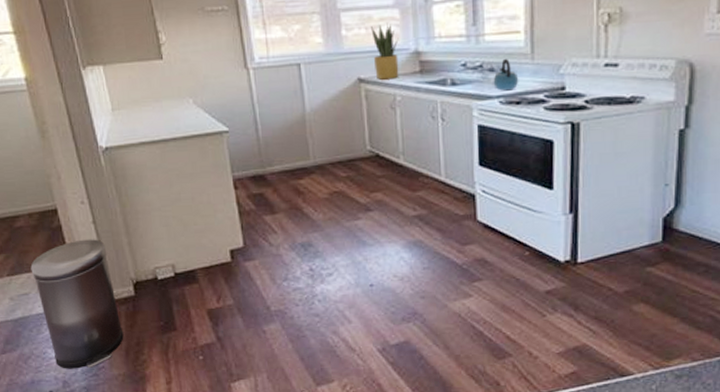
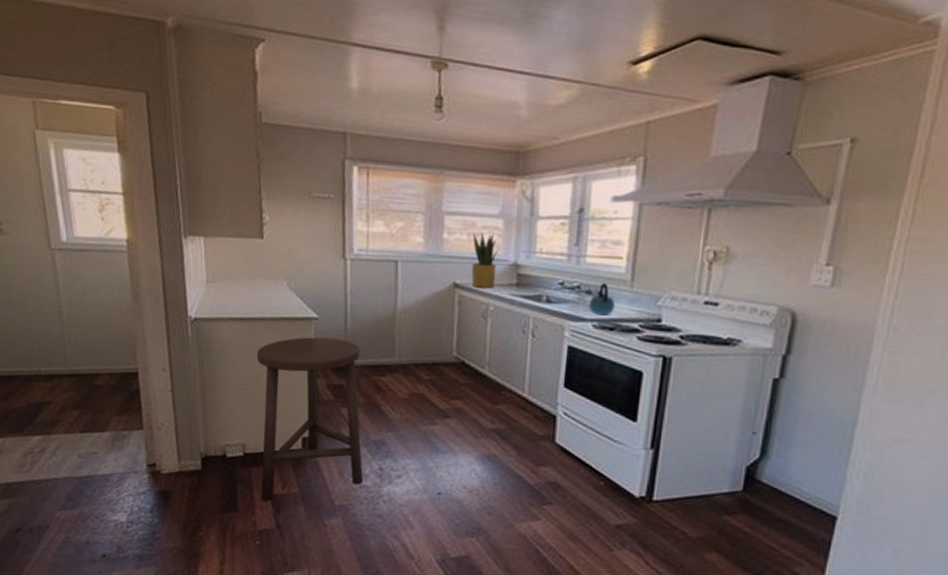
pedal bin: present [30,239,124,369] -> none [103,406,185,538]
bar stool: none [172,148,295,317] -> present [256,337,363,502]

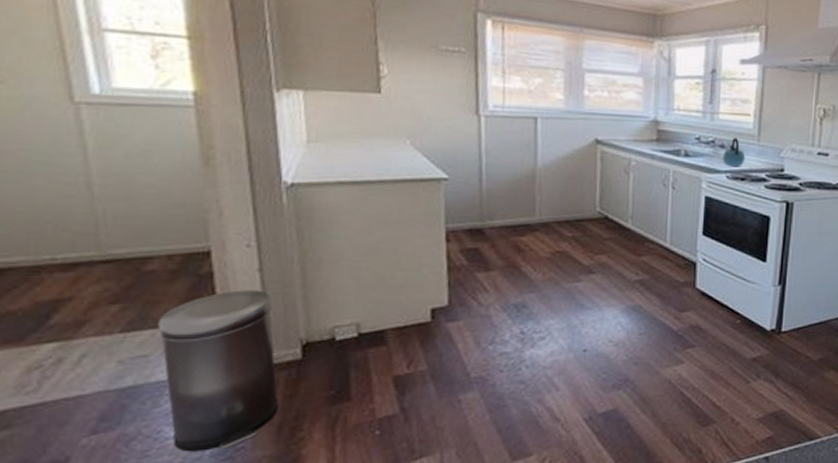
pedal bin: none [103,406,185,538] -> present [158,290,279,452]
bar stool: present [256,337,363,502] -> none [373,198,502,385]
planter: present [471,231,500,288] -> none [613,89,640,144]

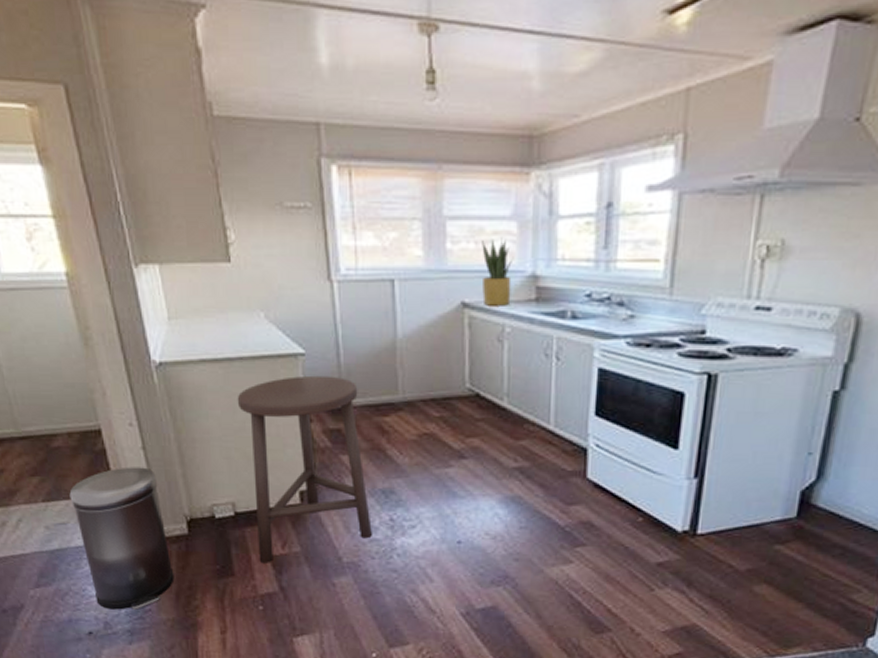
bar stool: none [373,198,502,385] -> present [237,375,372,563]
planter: none [613,89,640,144] -> present [482,237,514,306]
kettle: present [722,137,746,167] -> none [621,291,652,330]

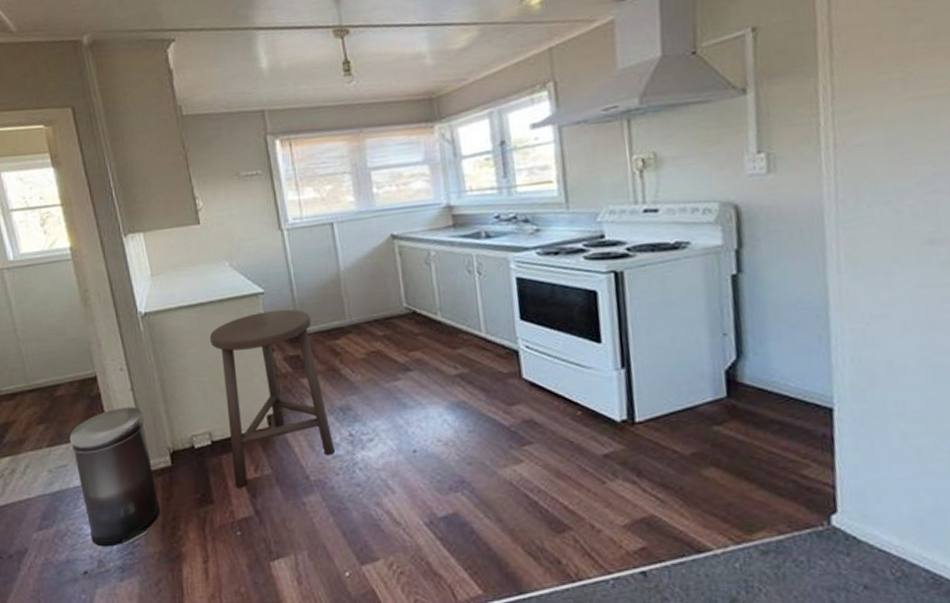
planter: present [482,237,514,306] -> none [402,178,432,236]

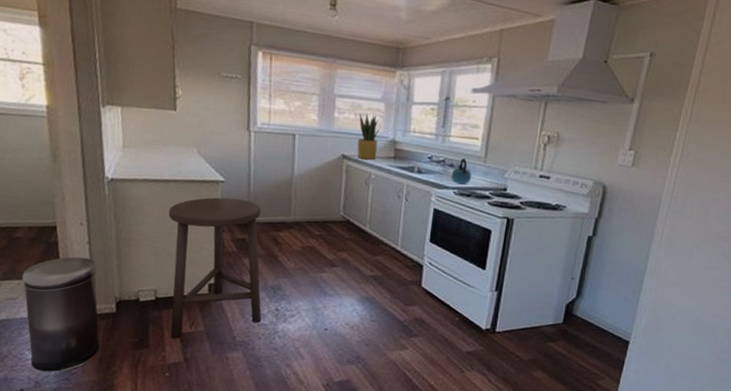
planter: none [402,178,432,236] -> present [357,112,381,160]
kettle: none [528,208,556,242] -> present [451,158,472,185]

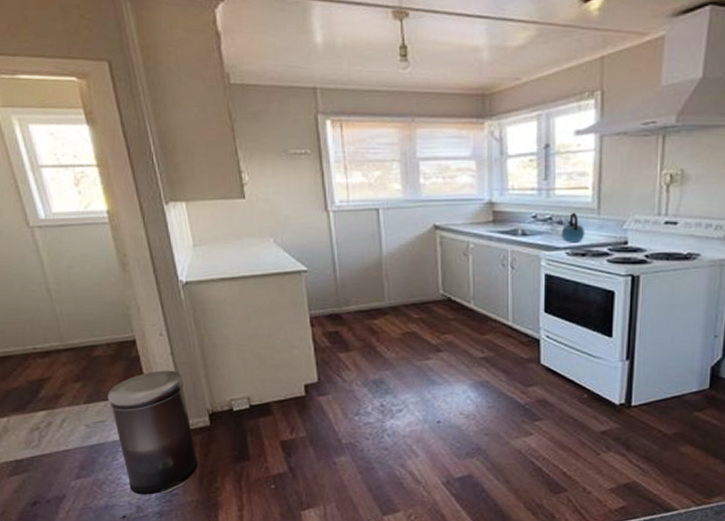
bar stool: present [168,197,261,339] -> none [251,288,366,448]
planter: present [357,112,381,160] -> none [448,173,474,228]

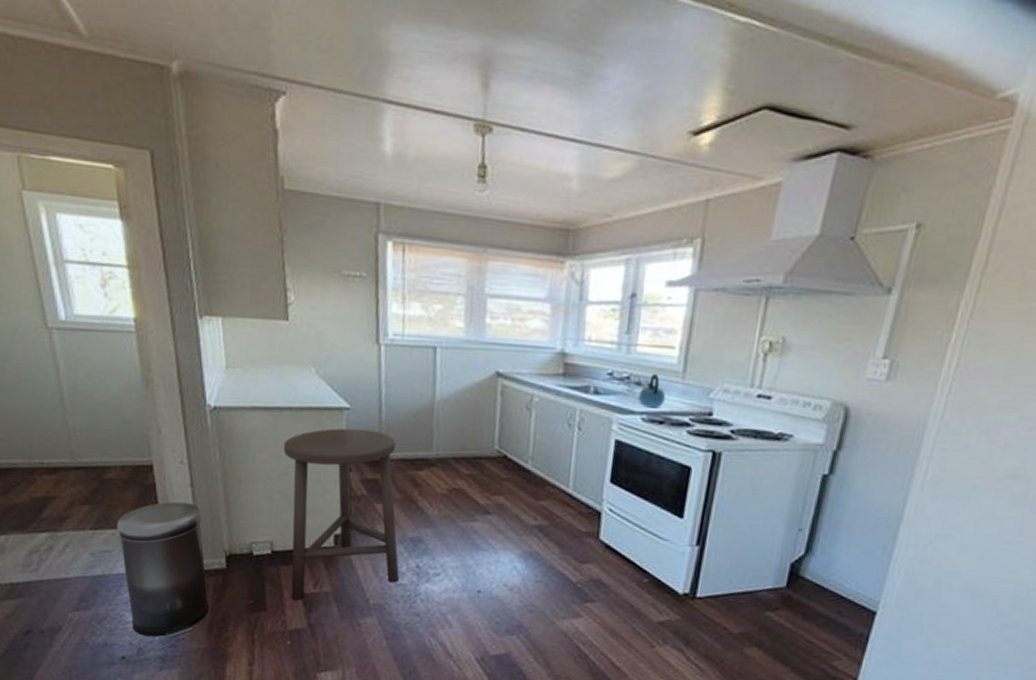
bar stool: none [251,288,366,448] -> present [283,428,399,601]

